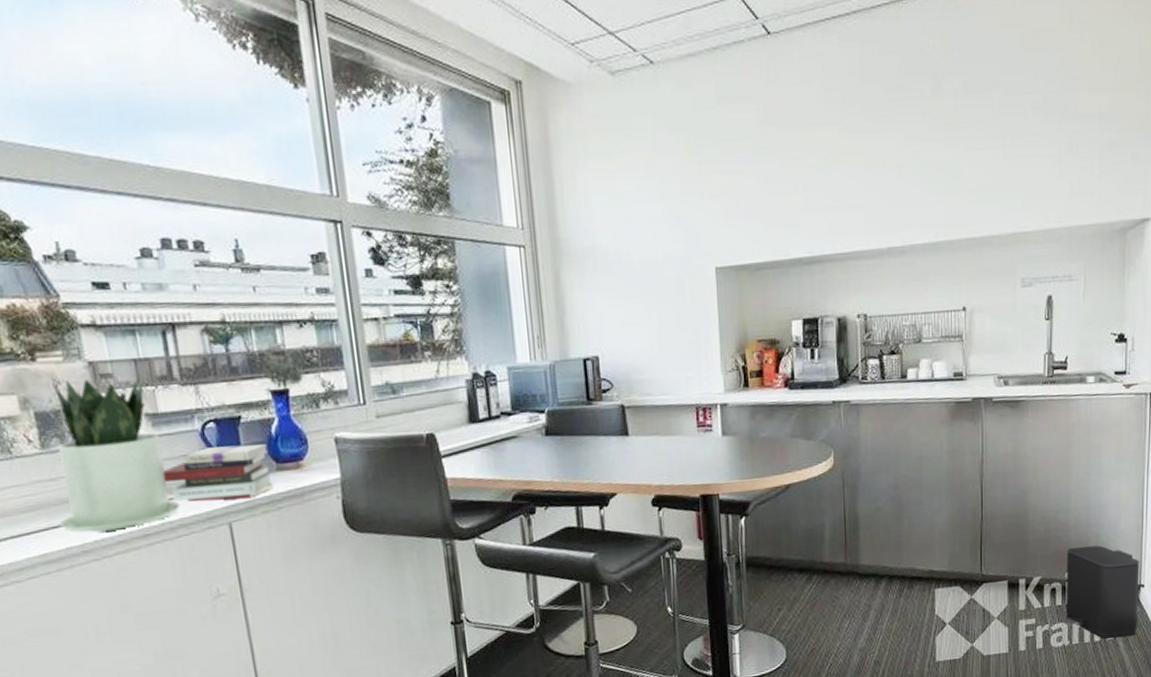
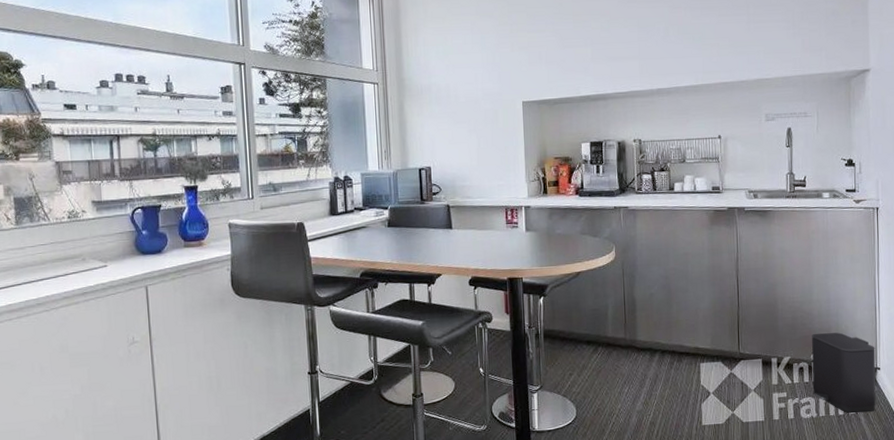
planter: present [52,374,180,533] -> none [23,172,111,290]
books: present [163,444,273,502] -> none [101,226,181,269]

